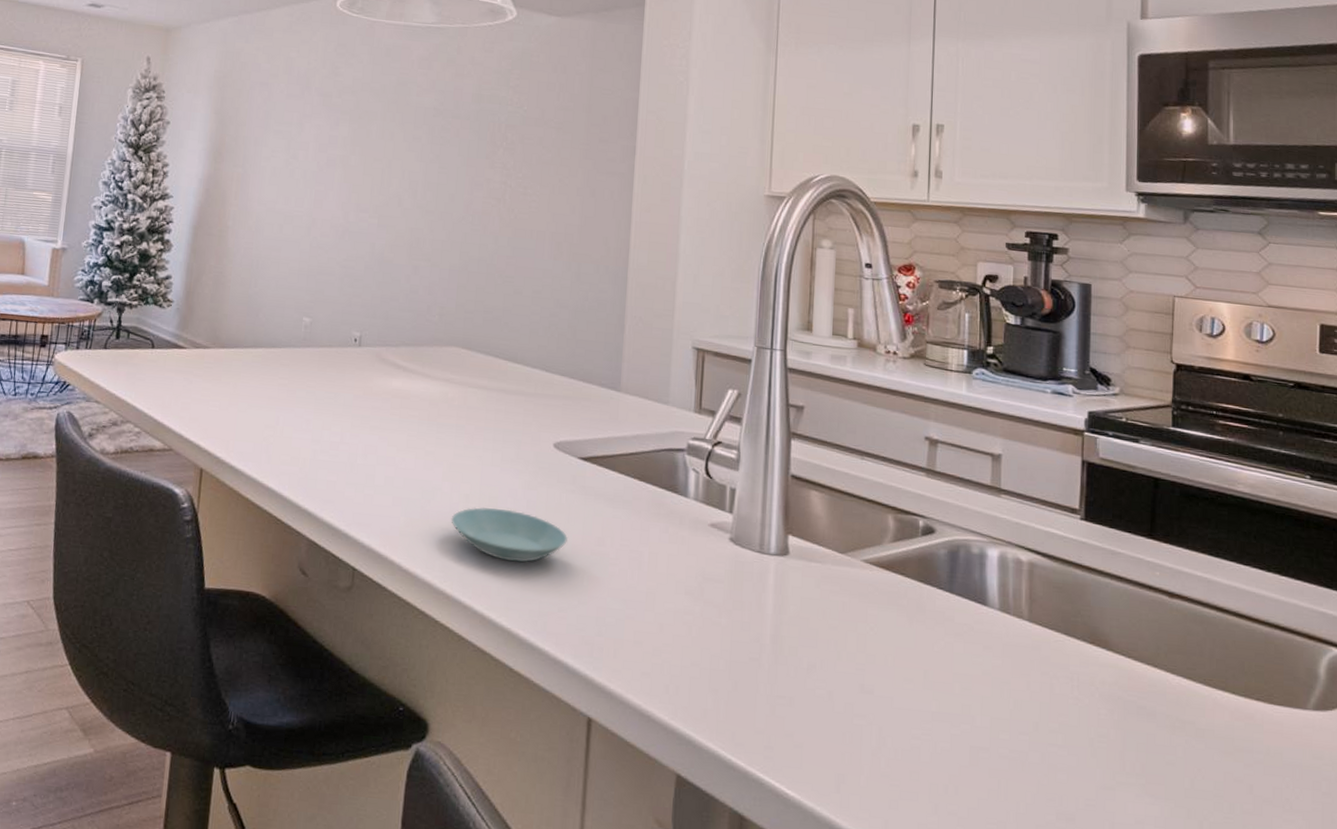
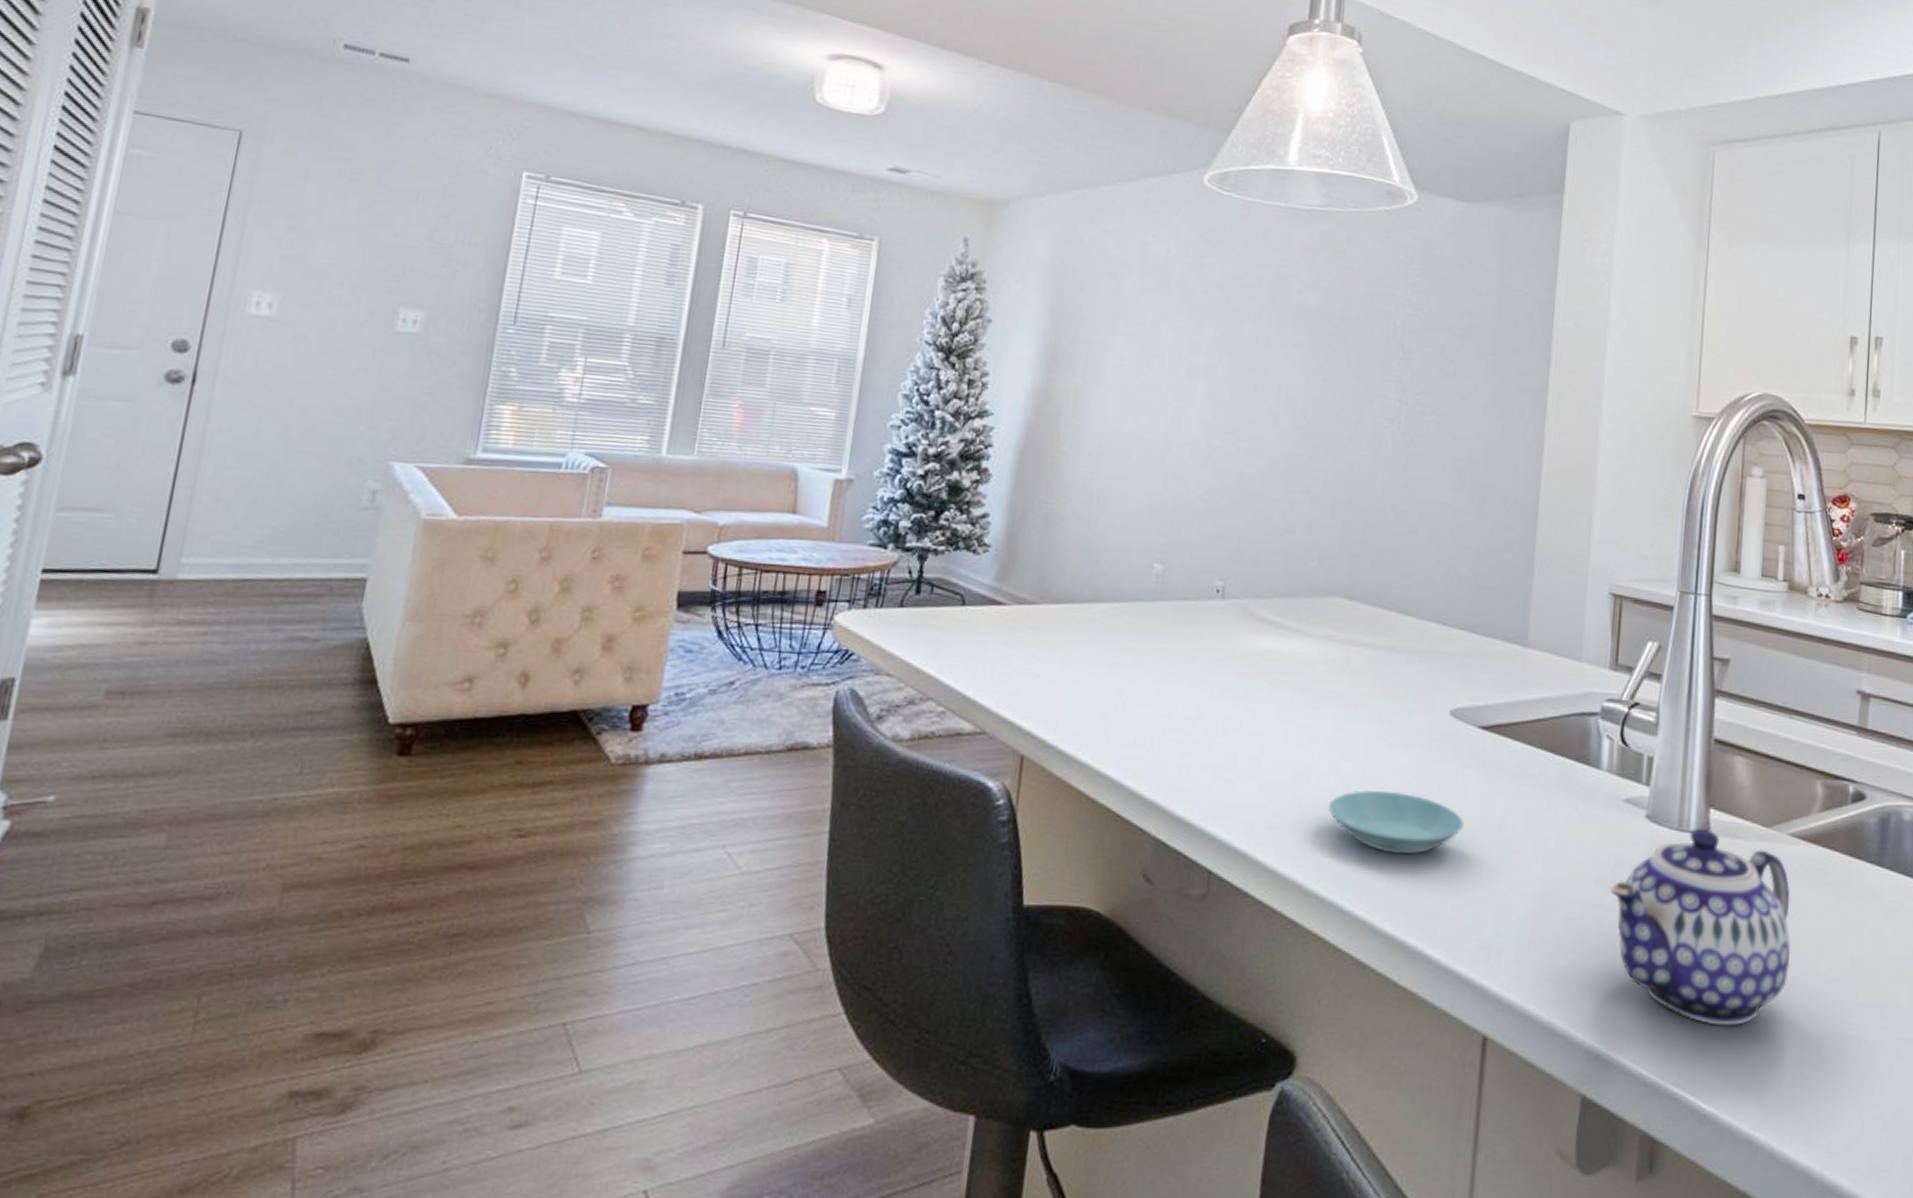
teapot: none [699,551,866,724] -> present [1610,827,1791,1026]

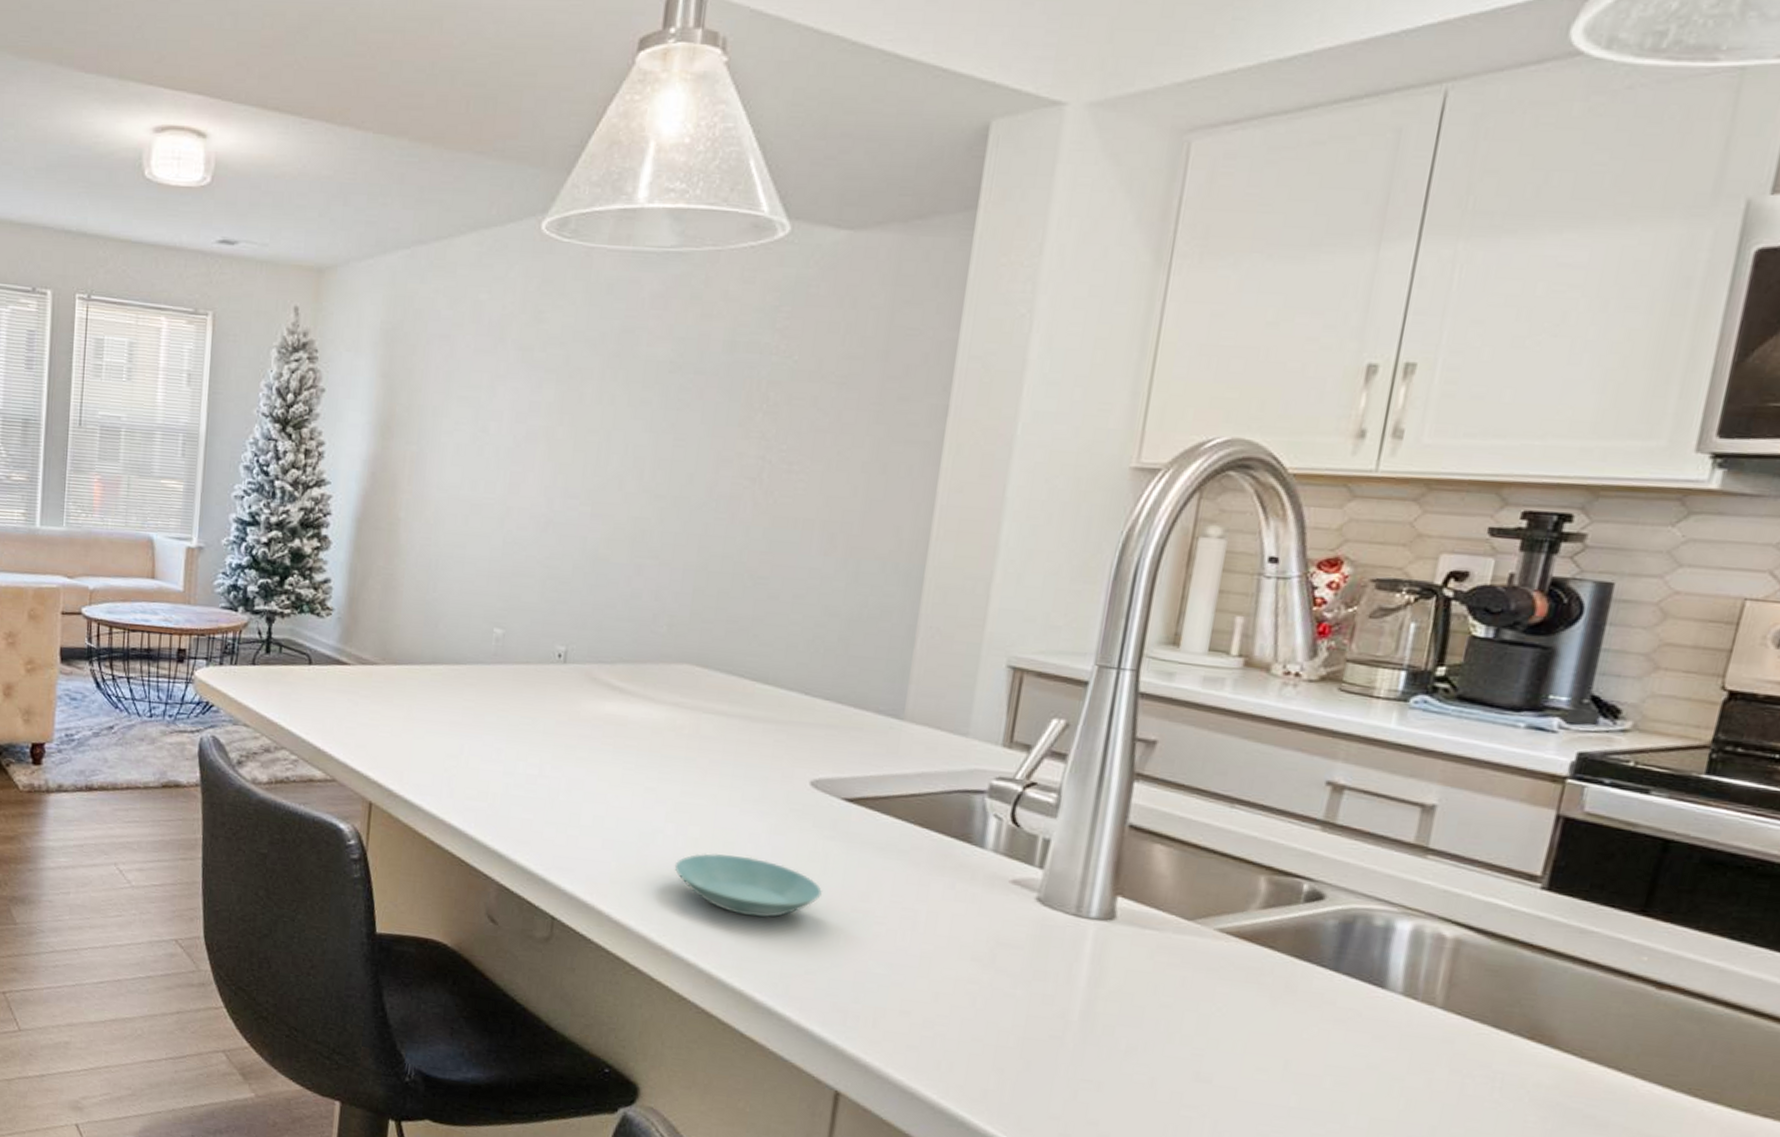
teapot: present [1610,827,1791,1026] -> none [988,914,1213,1113]

